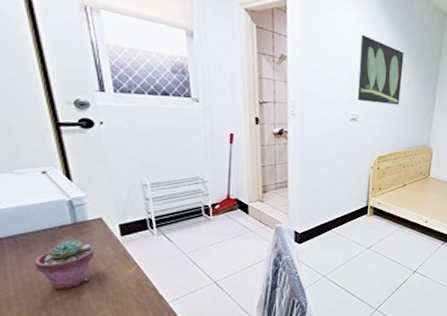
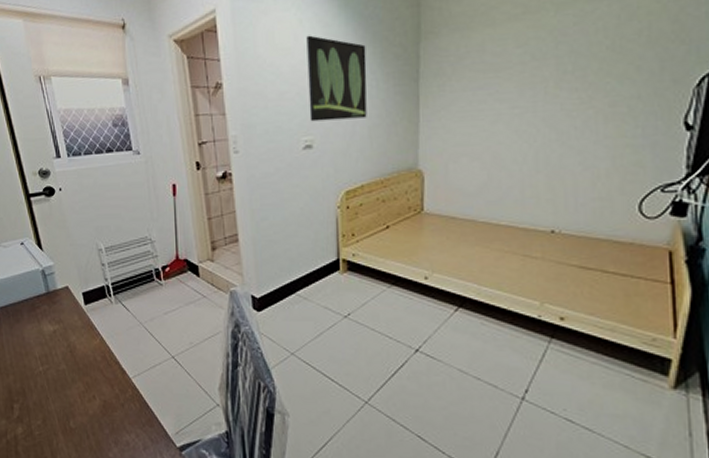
potted succulent: present [34,240,95,290] -> none [21,310,65,360]

